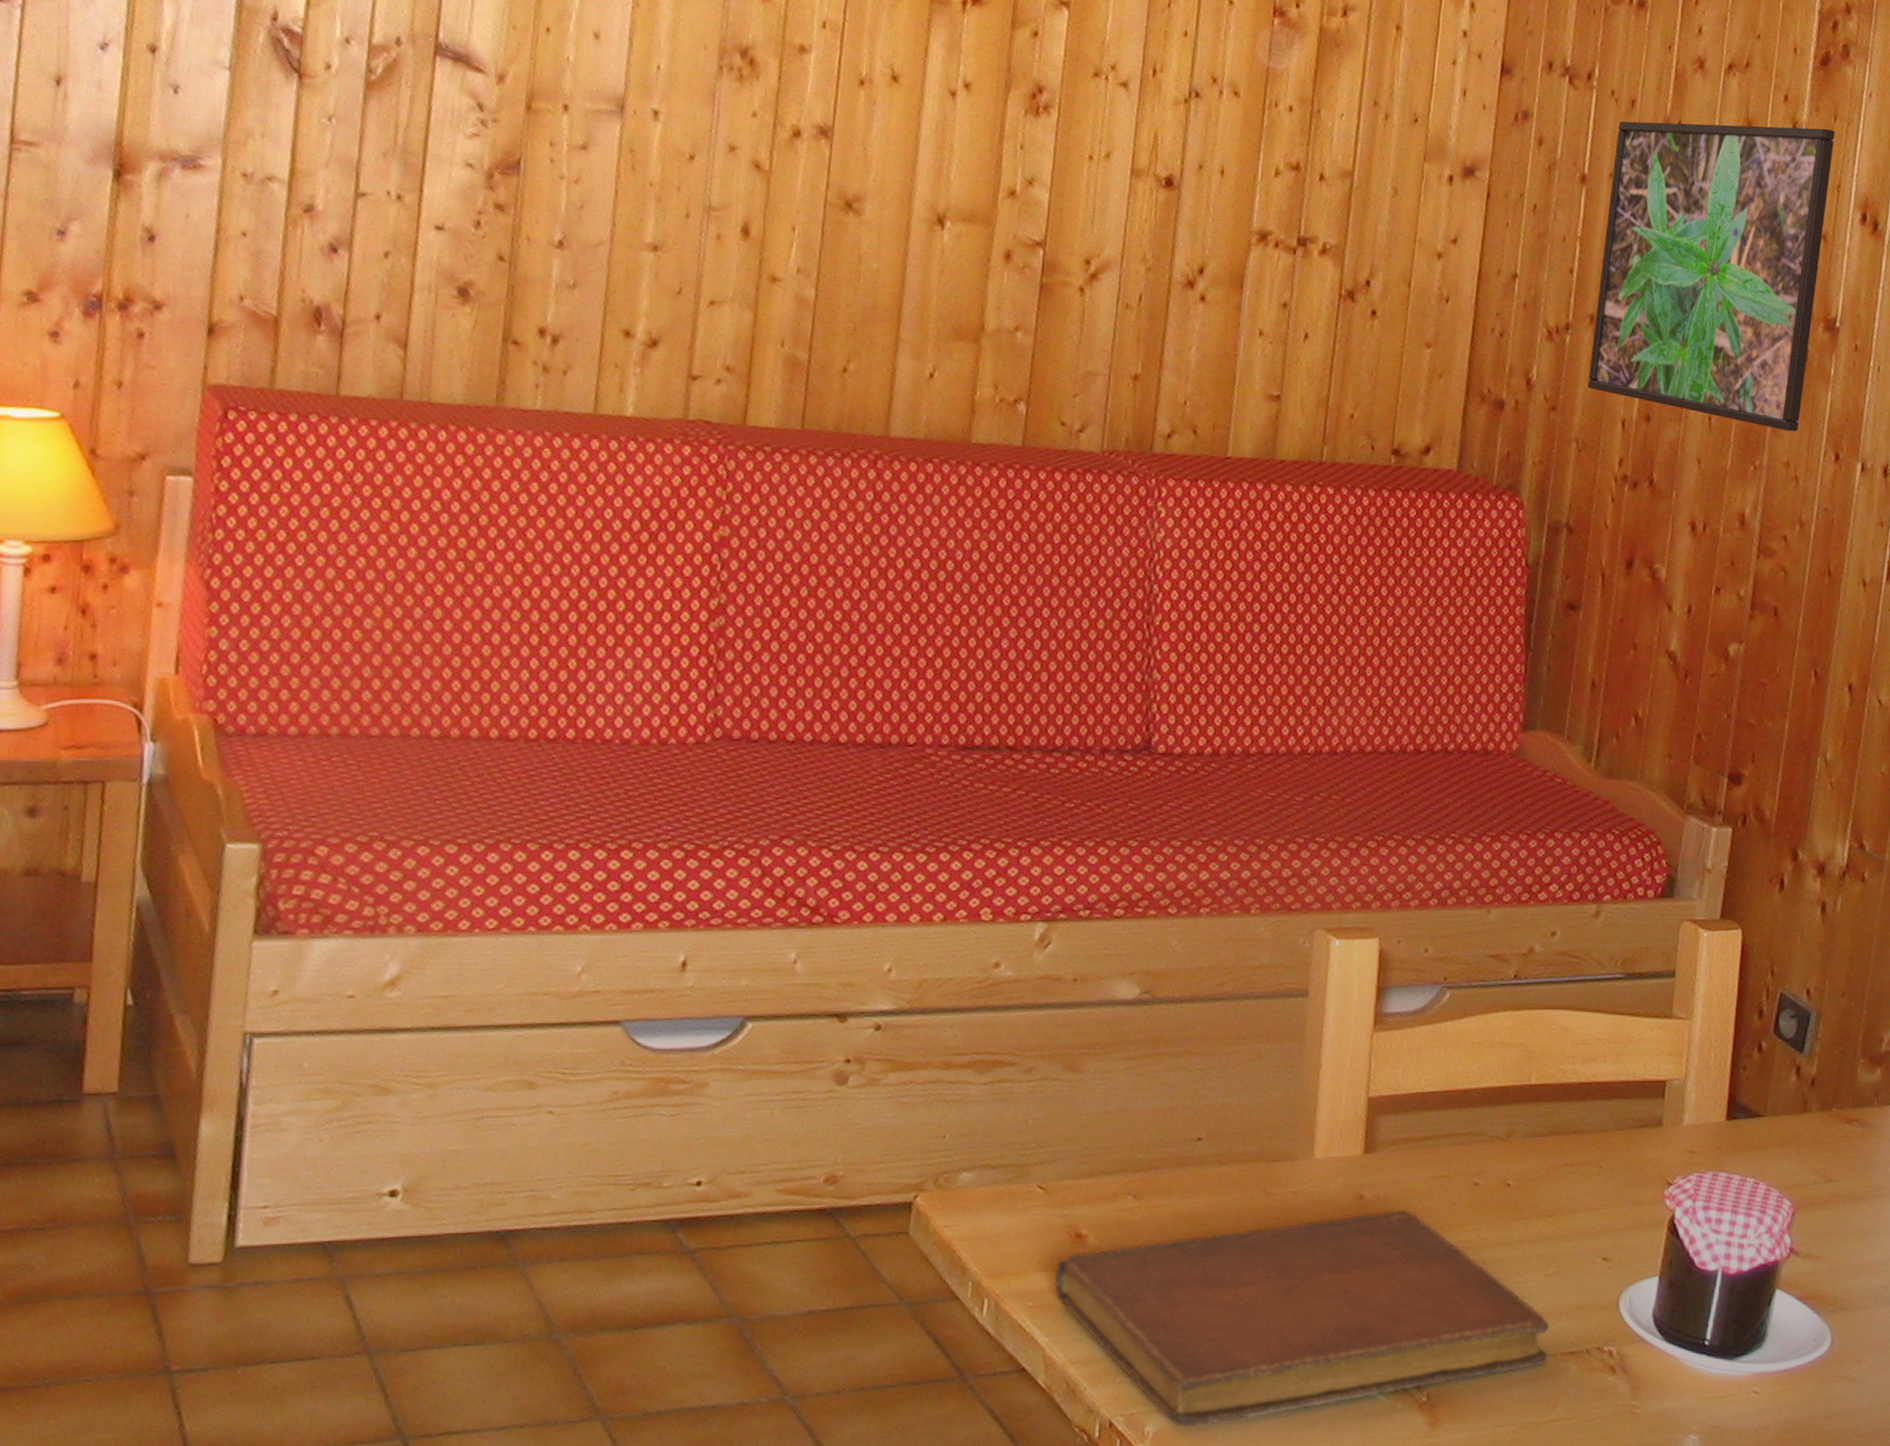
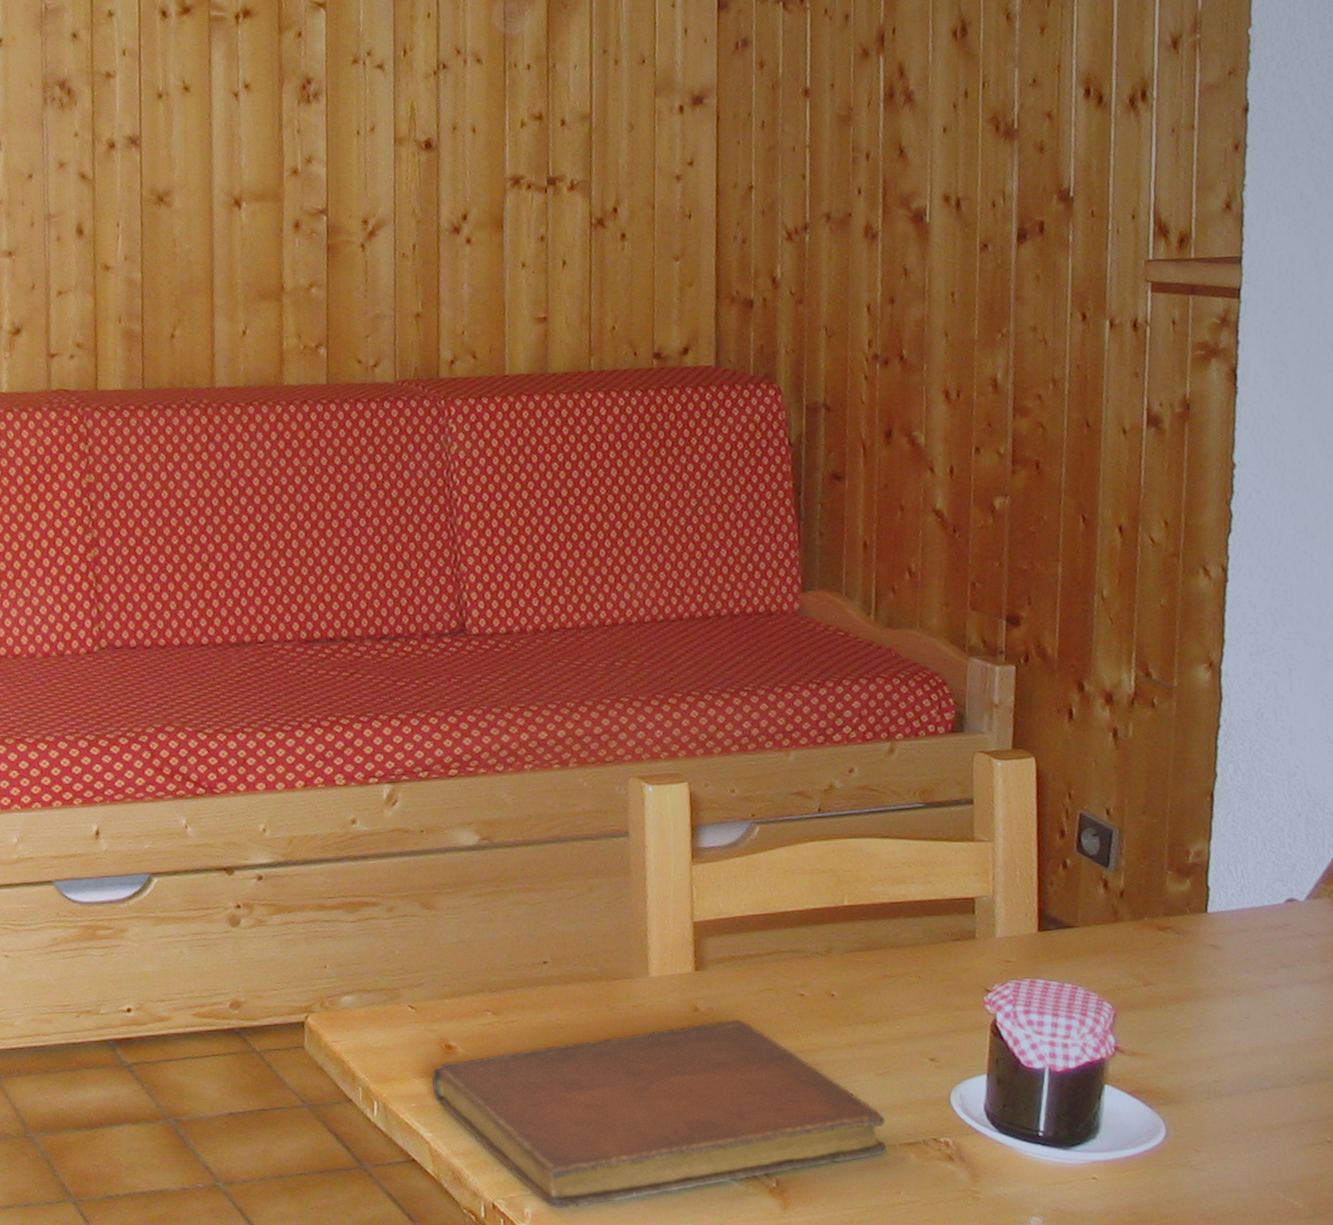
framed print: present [1587,120,1835,432] -> none [830,14,1050,299]

